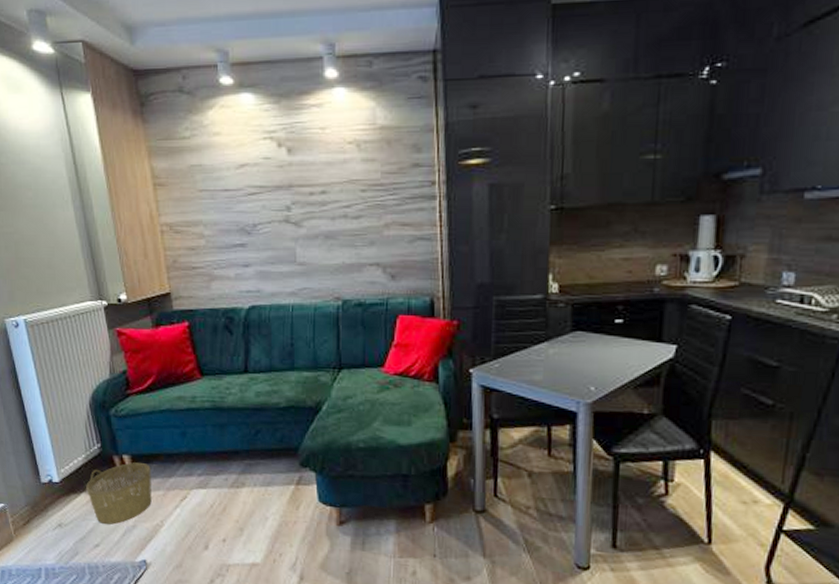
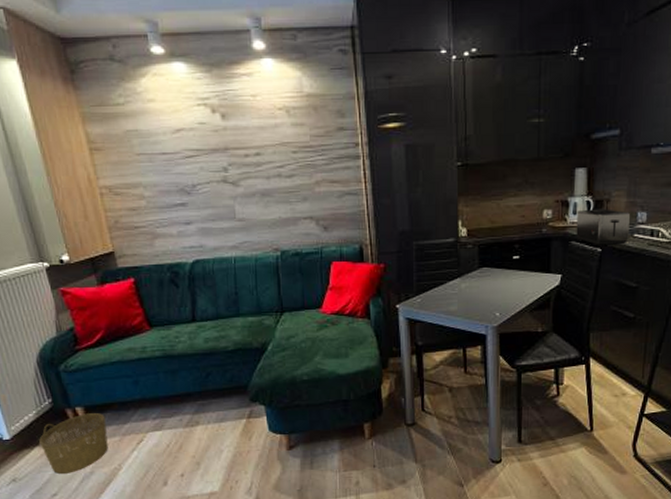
toaster: none [697,266,772,312] -> present [576,209,630,245]

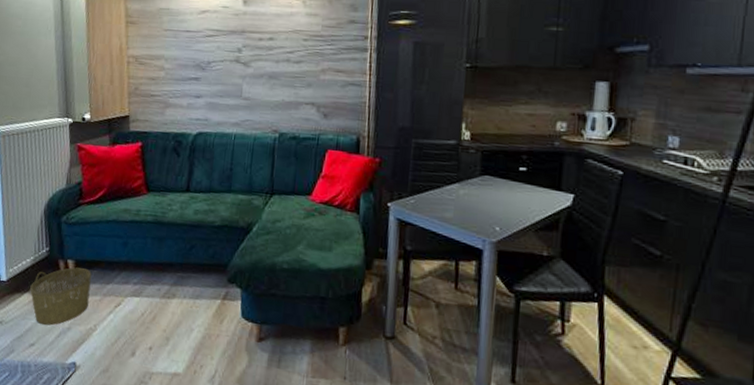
toaster: present [576,209,630,245] -> none [593,126,659,170]

